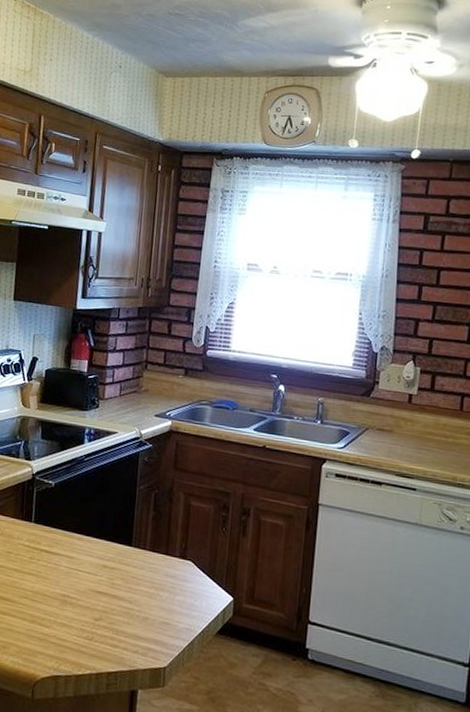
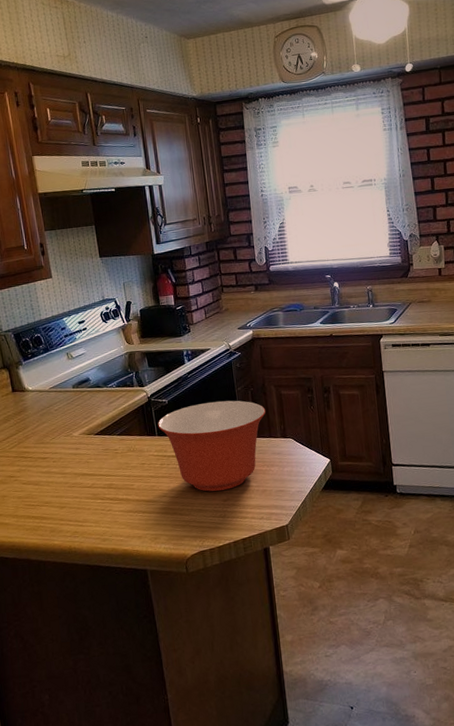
mixing bowl: none [36,495,167,607] -> present [157,400,266,492]

